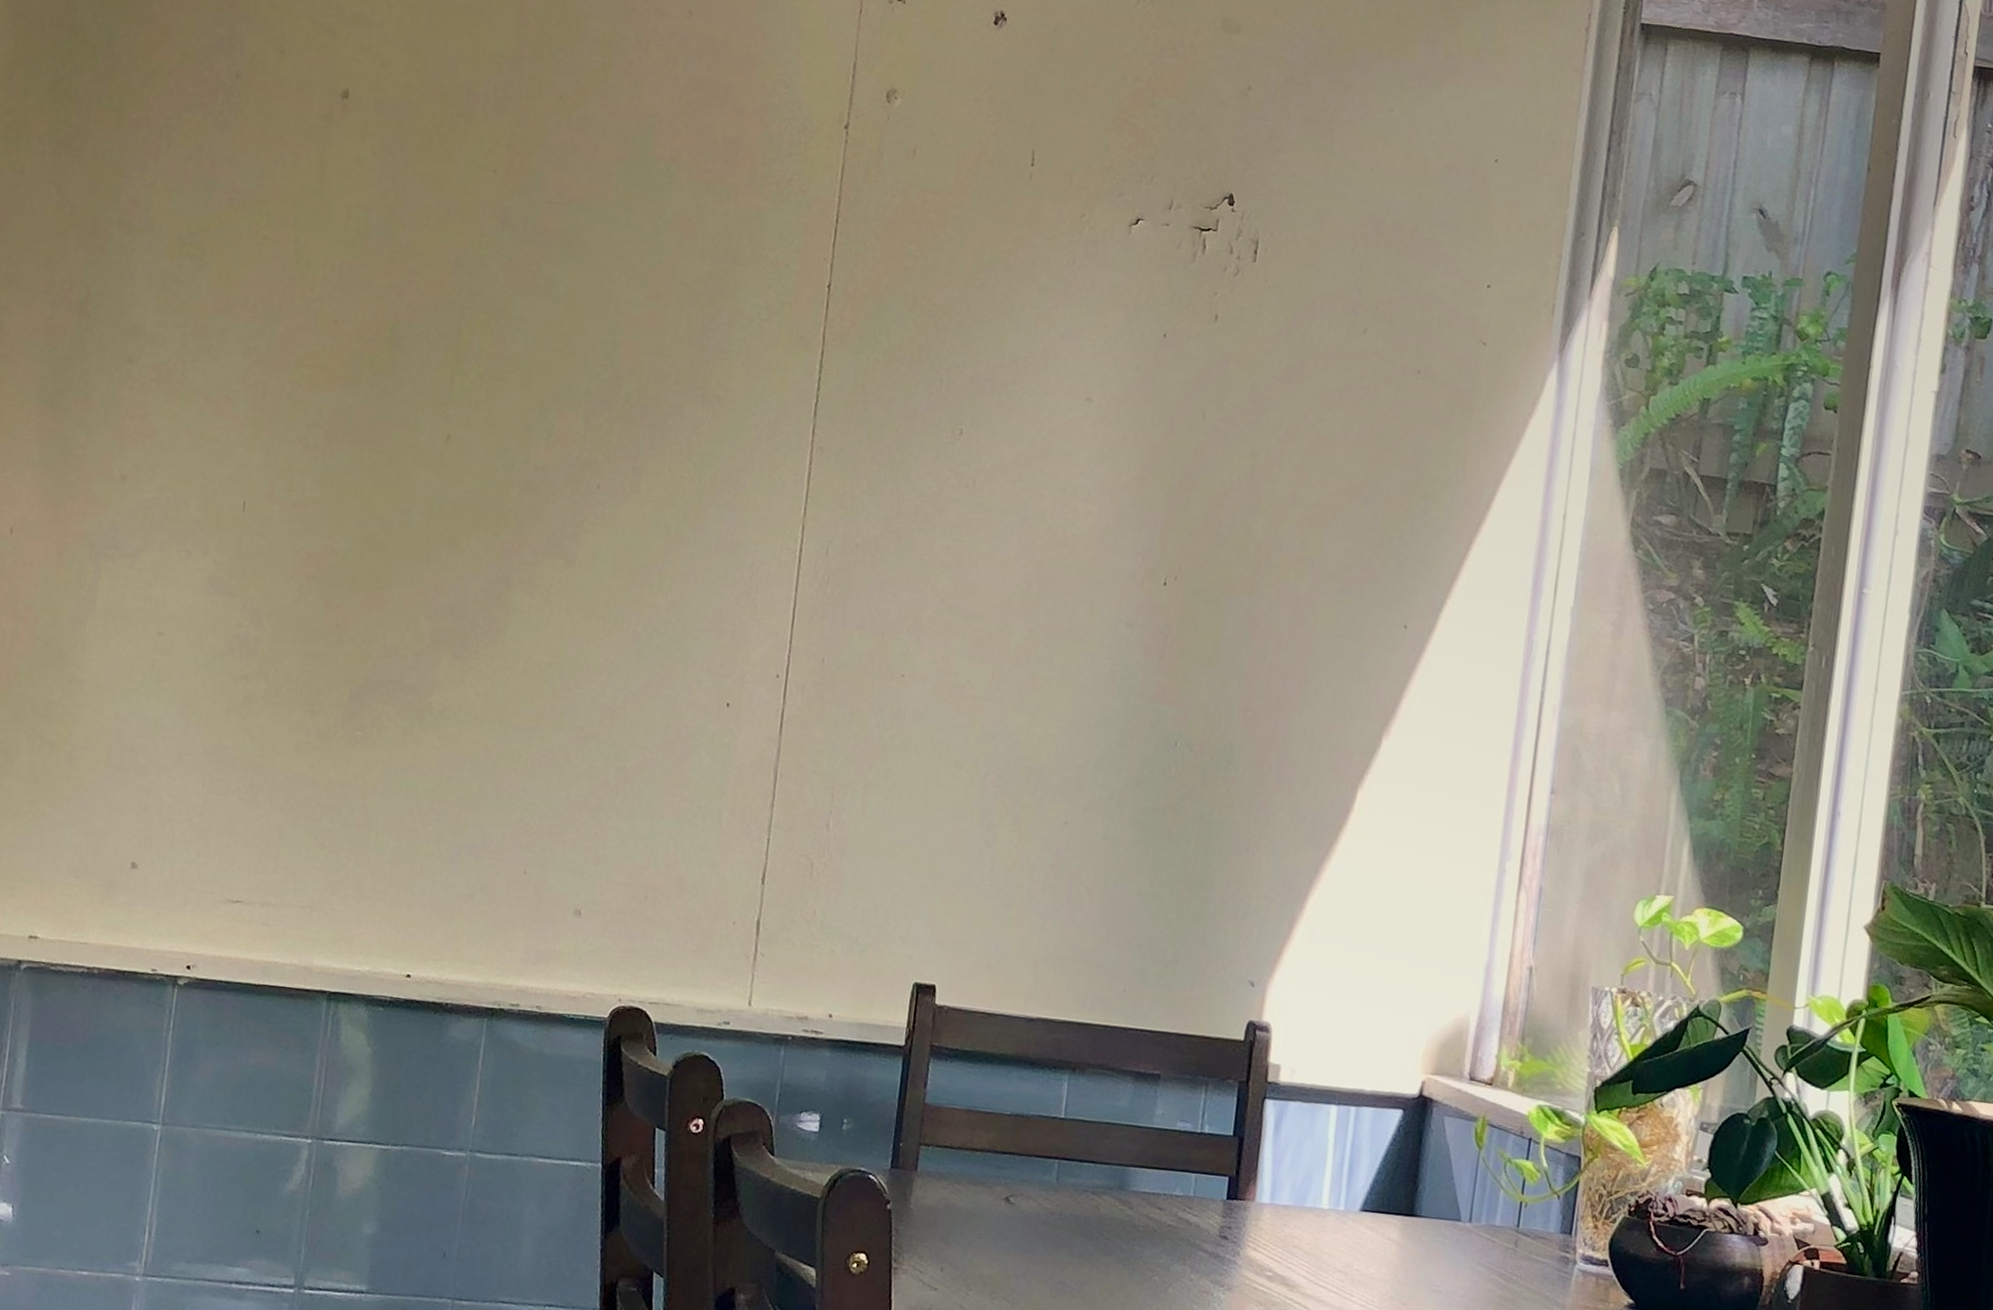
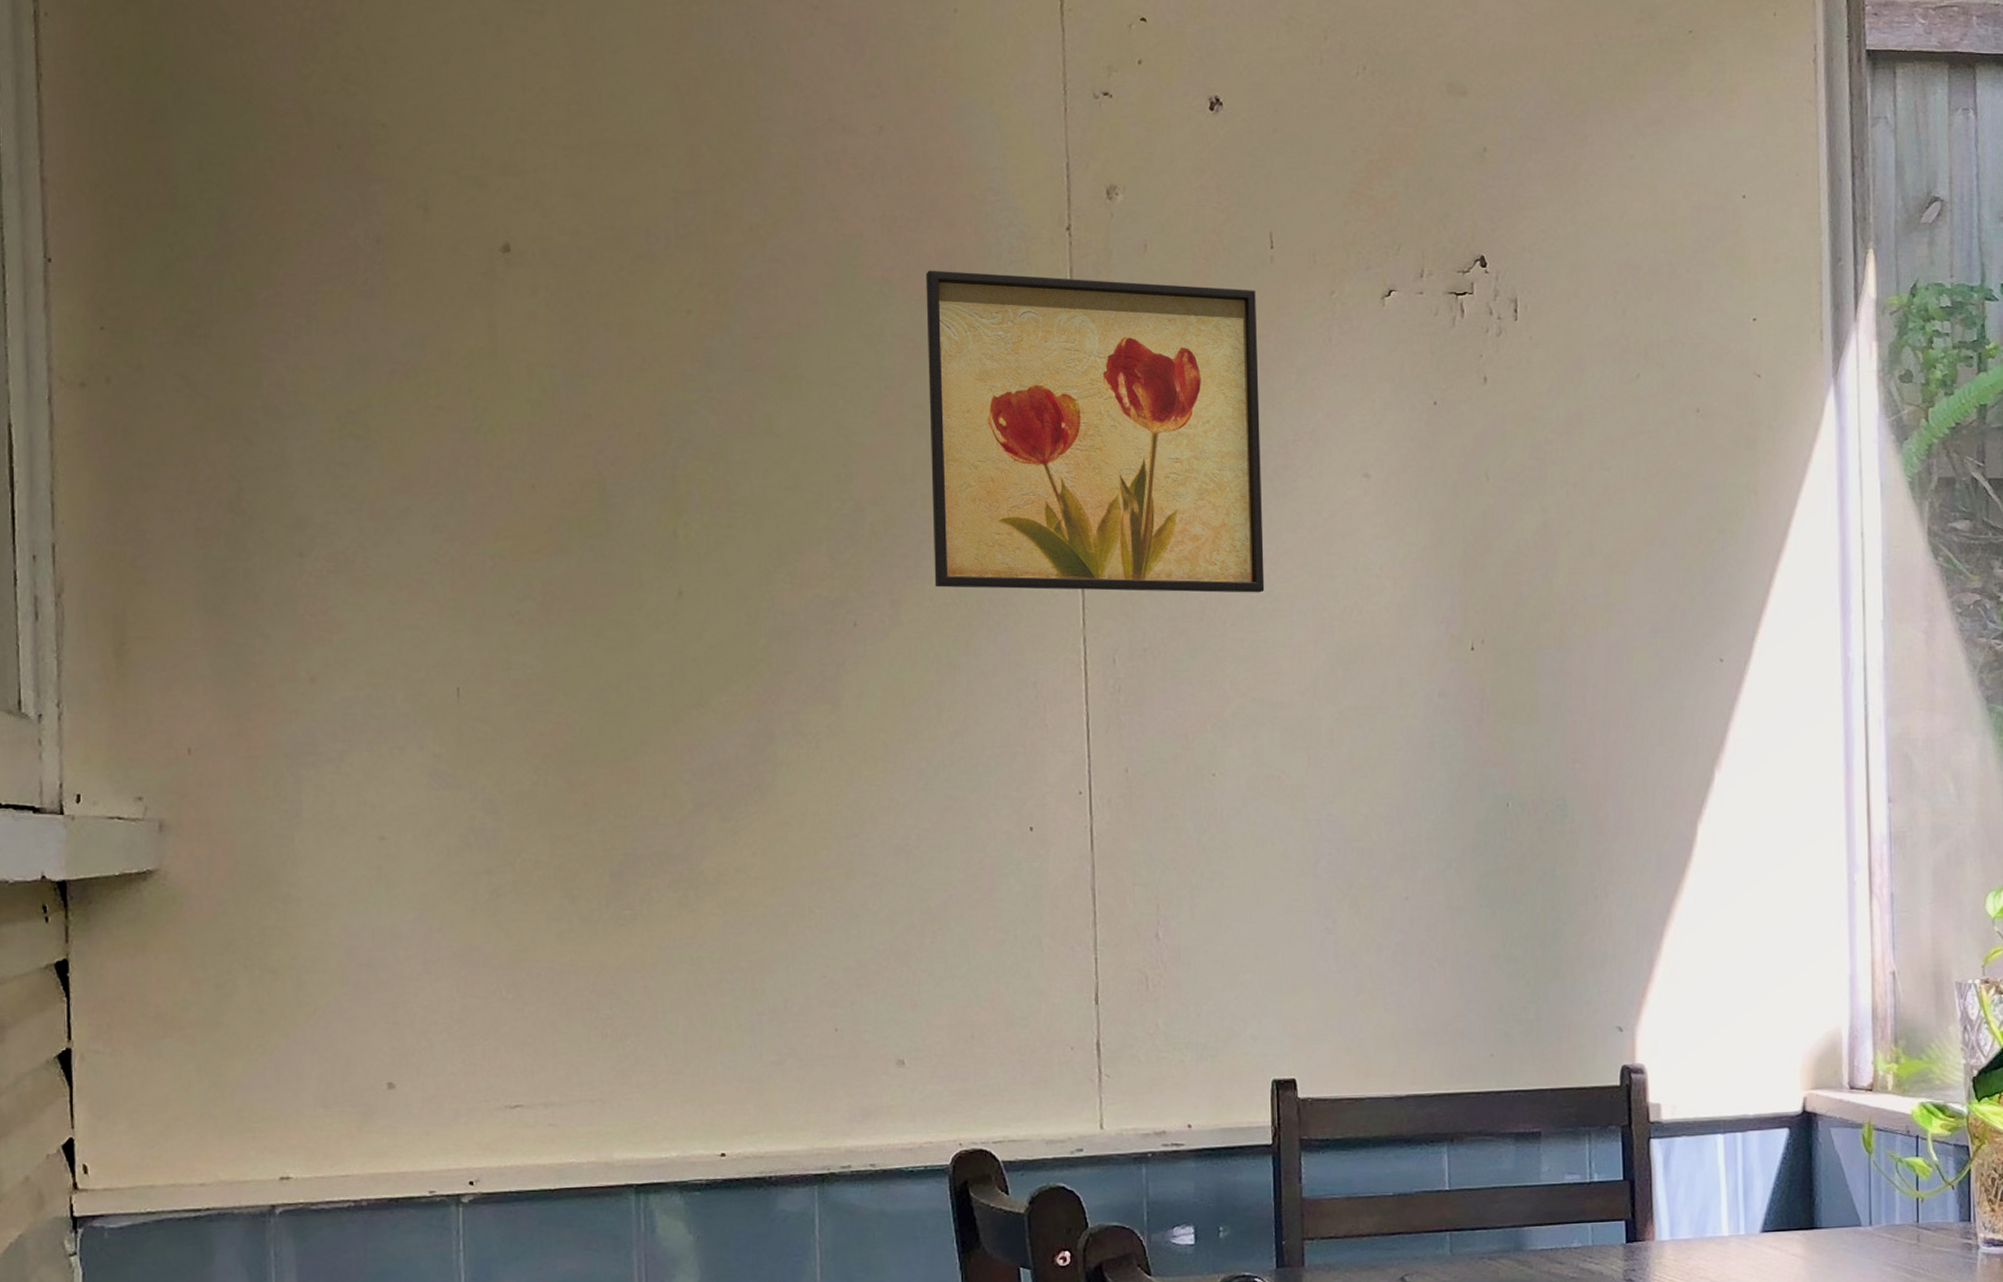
wall art: none [675,154,1011,503] -> present [926,270,1265,593]

